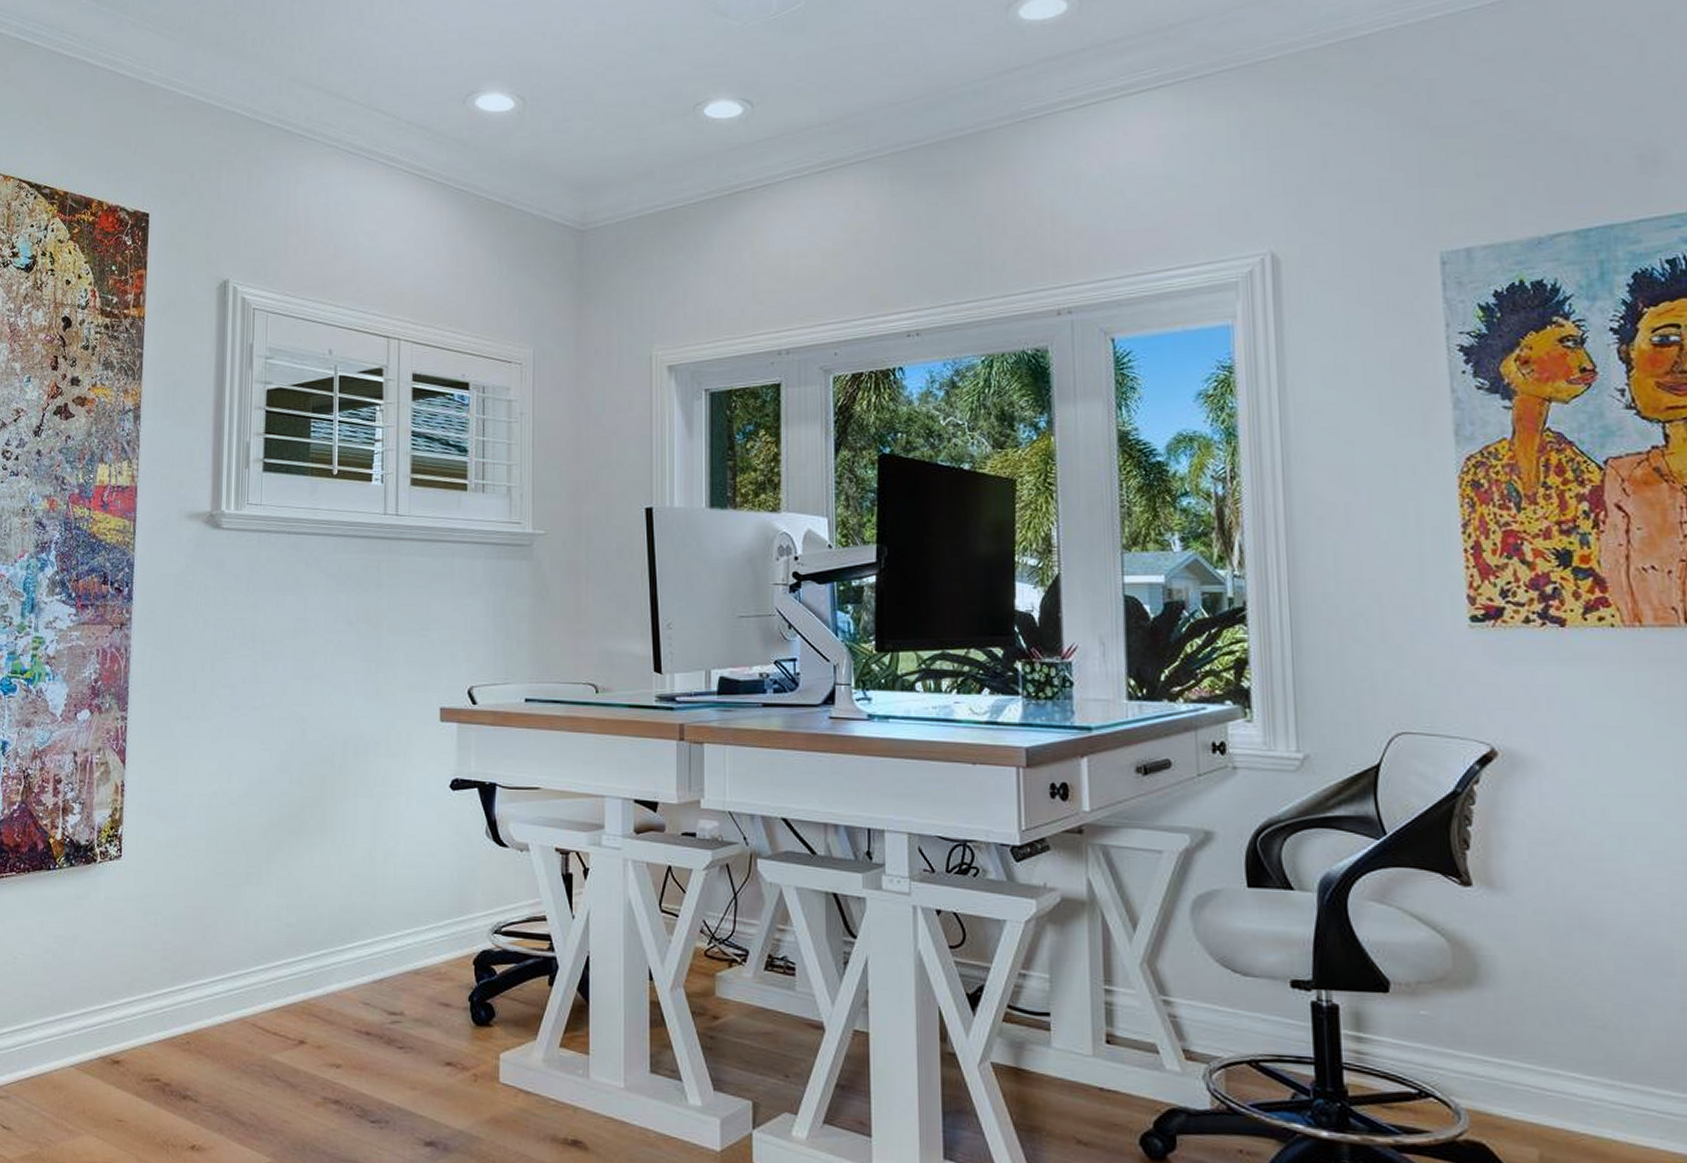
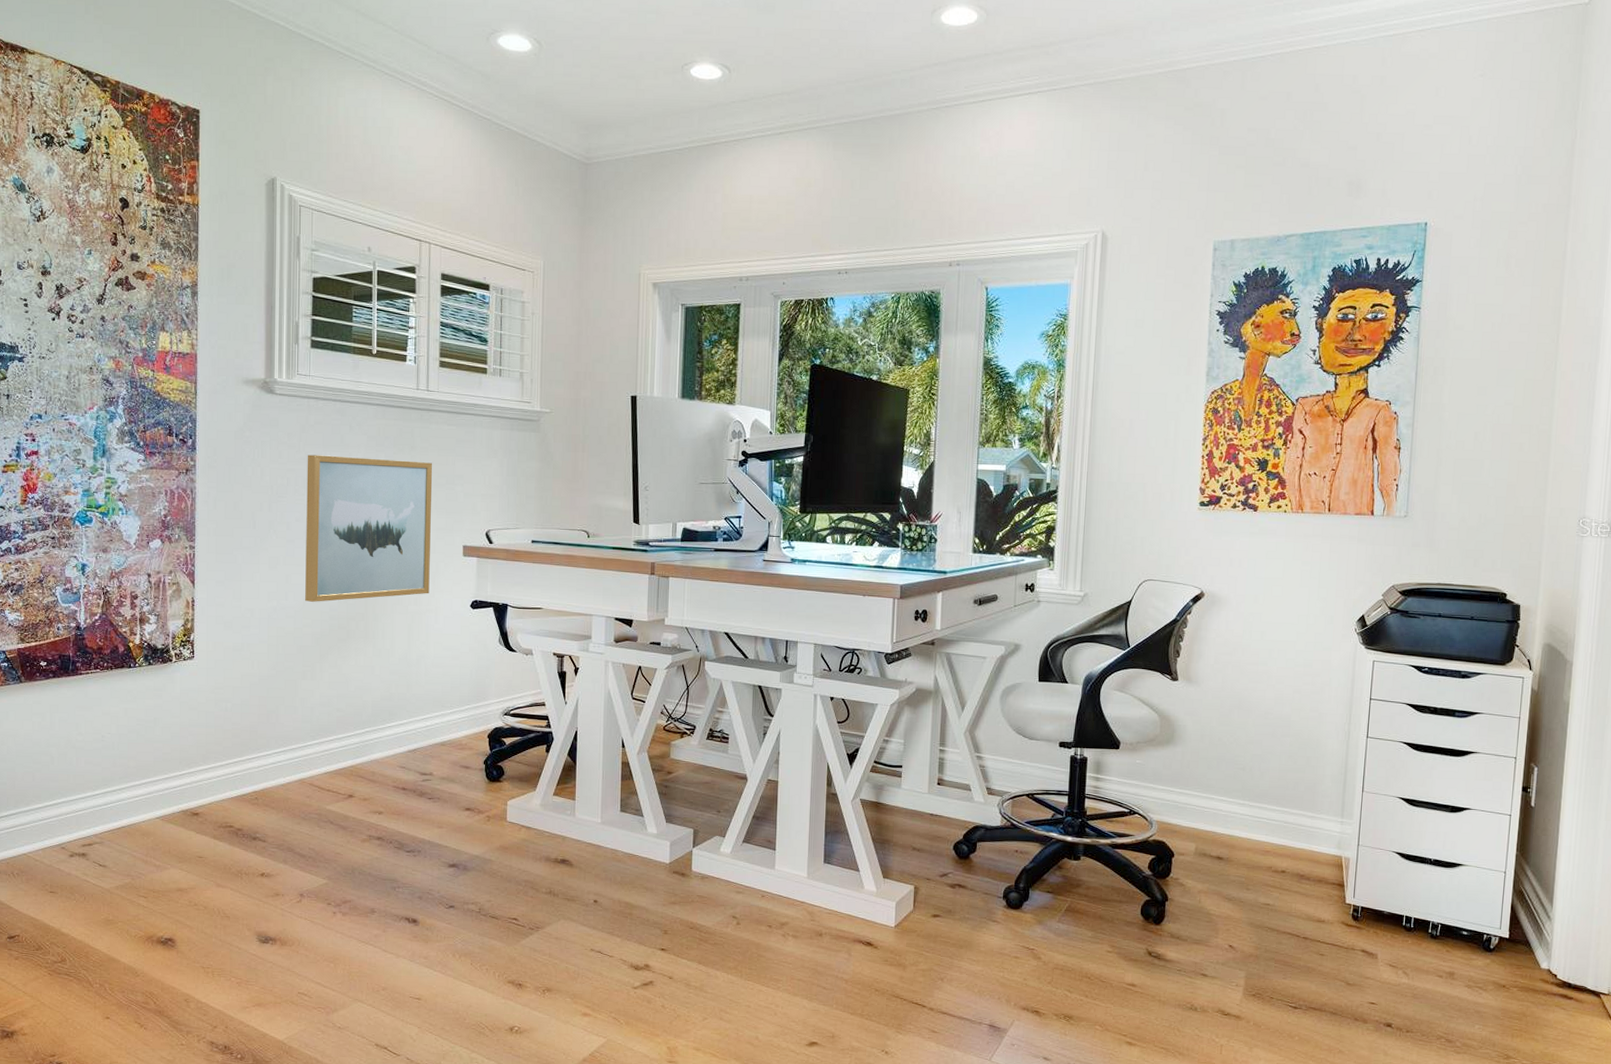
wall art: none [251,600,403,784] -> present [305,454,433,602]

